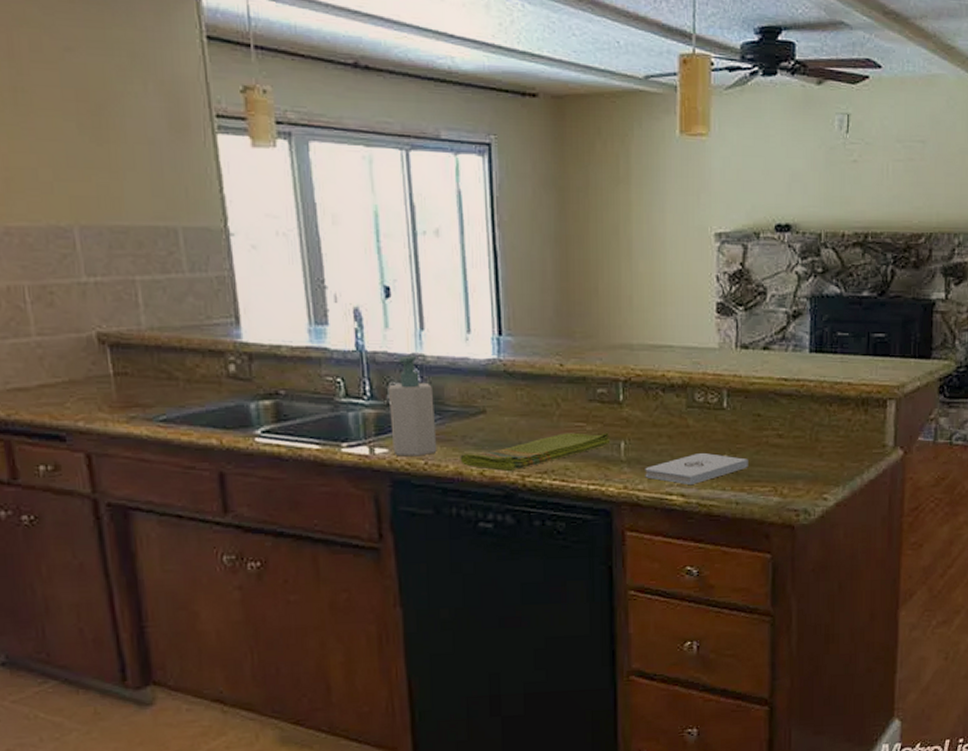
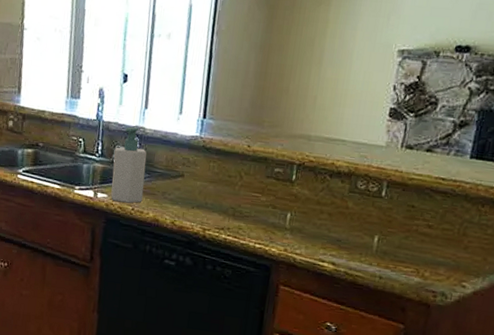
dish towel: present [460,432,611,471] -> none [158,200,280,224]
notepad: present [645,453,748,486] -> none [303,231,397,257]

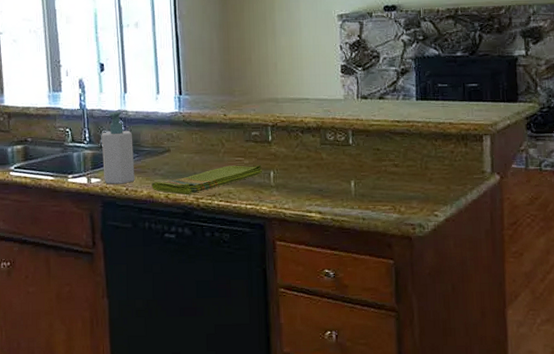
dish towel: none [158,200,280,224] -> present [151,164,263,195]

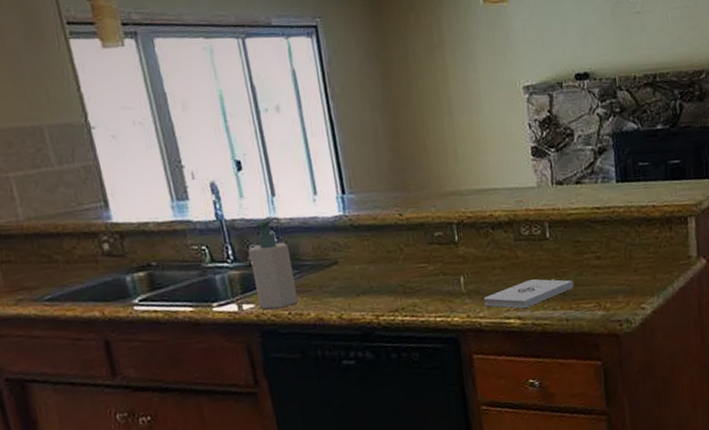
dish towel: present [151,164,263,195] -> none [319,270,451,313]
notepad: none [289,180,372,205] -> present [484,279,574,309]

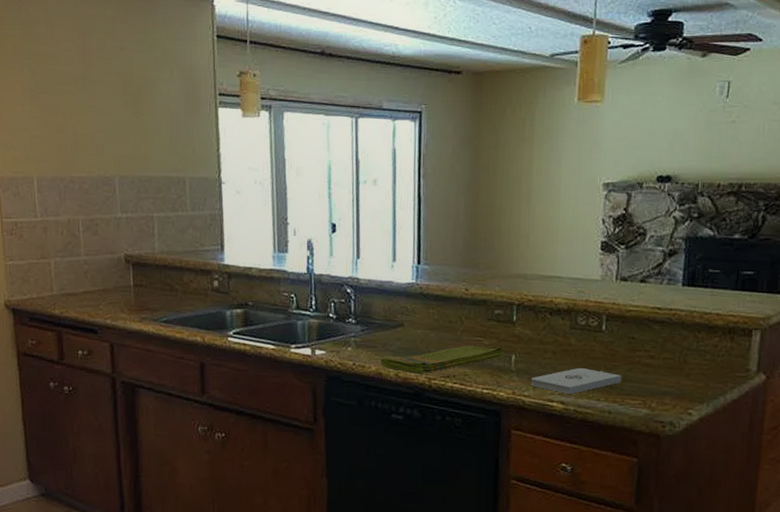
soap bottle: present [248,219,299,310] -> none [329,278,364,358]
dish towel: none [319,270,451,313] -> present [380,345,504,374]

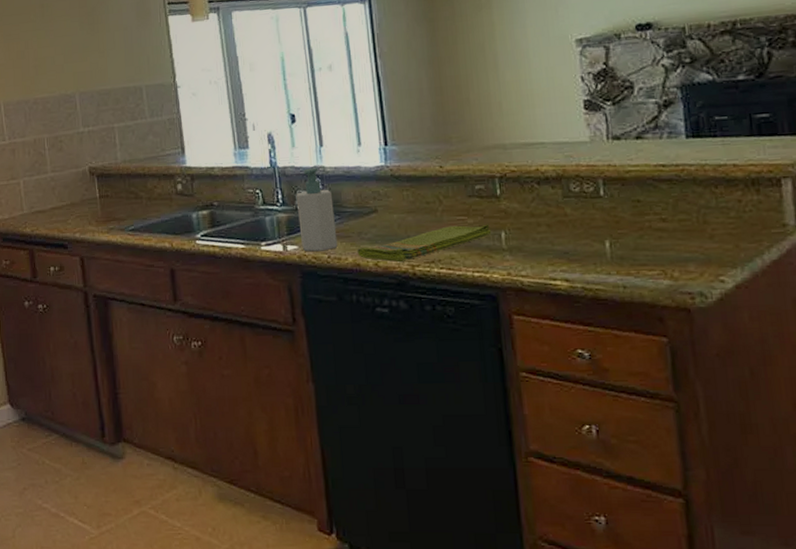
soap bottle: none [329,278,364,358] -> present [296,167,338,252]
notepad: present [531,368,622,395] -> none [526,239,633,271]

